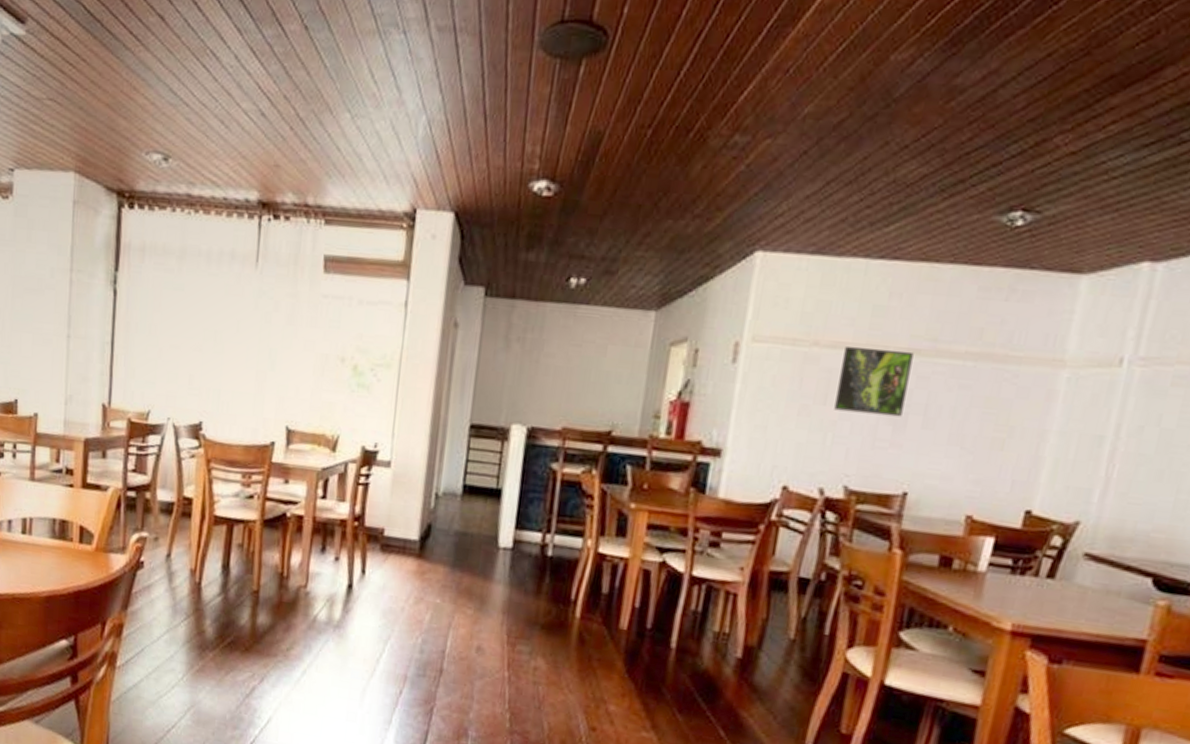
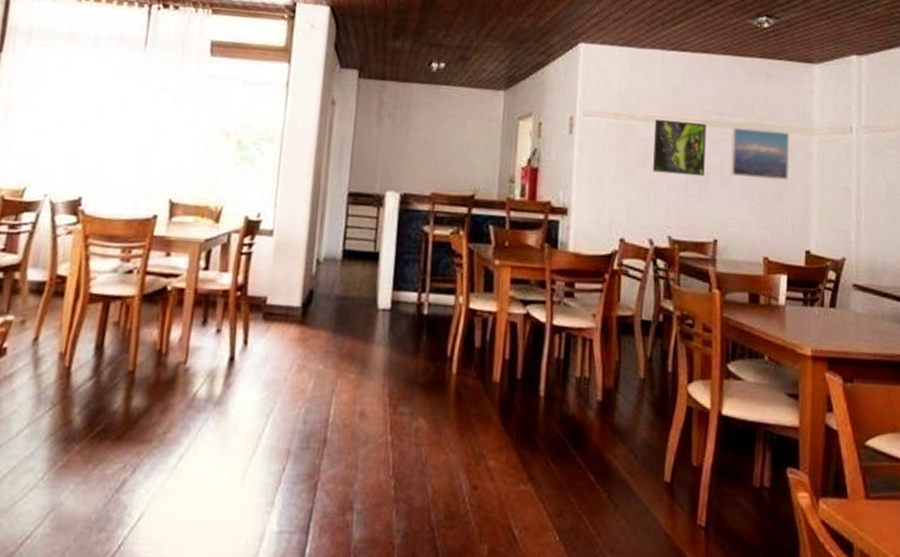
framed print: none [937,357,1029,424] -> present [730,127,790,180]

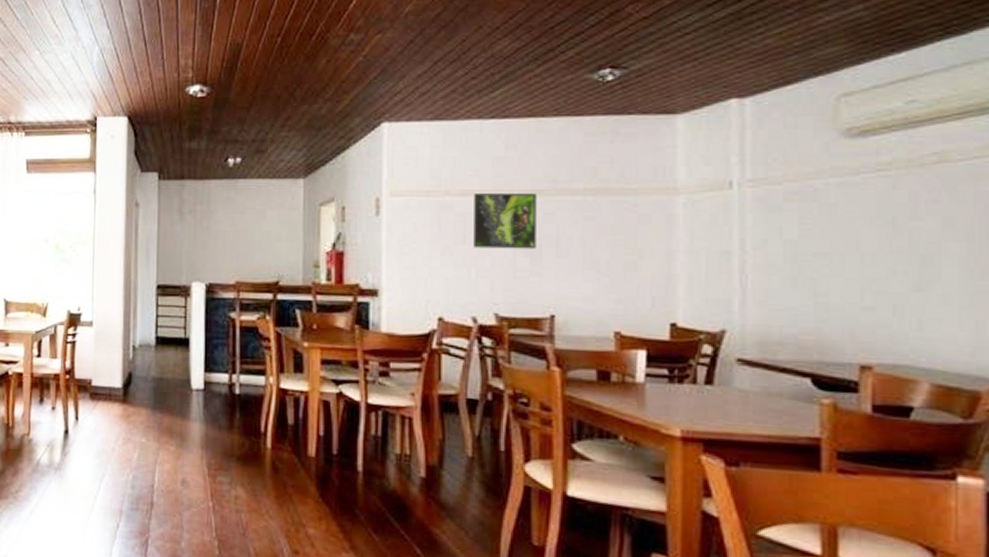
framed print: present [730,127,790,180] -> none [568,194,646,248]

